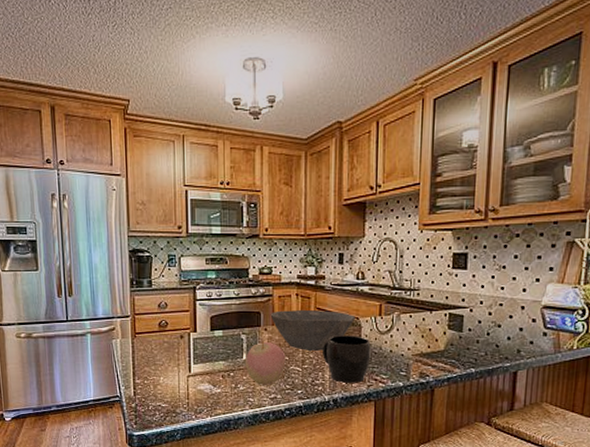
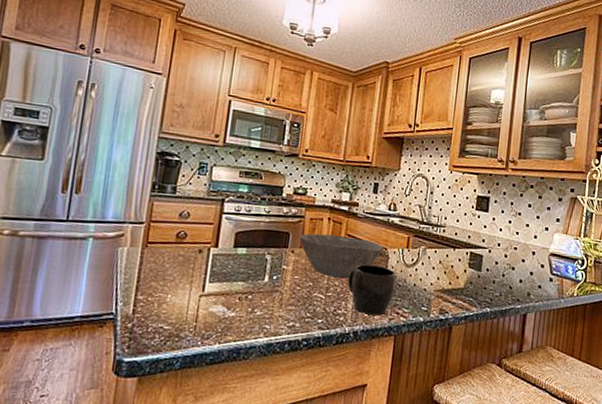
apple: present [246,341,286,385] -> none [266,263,310,312]

